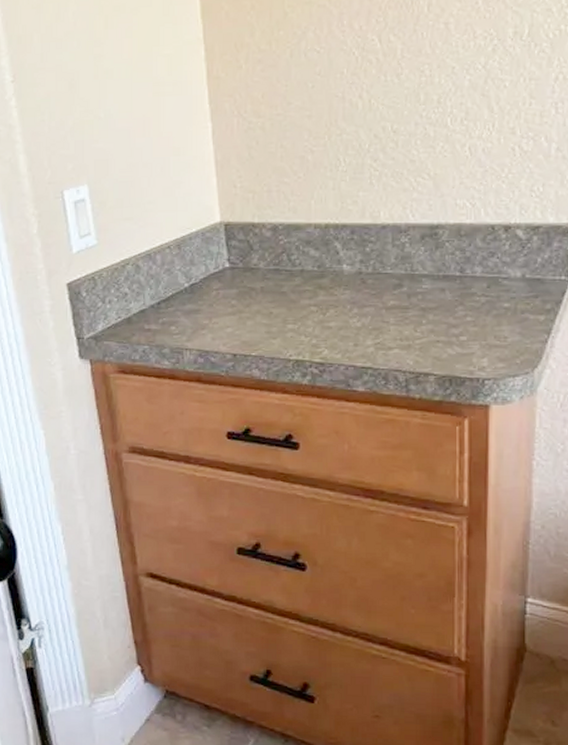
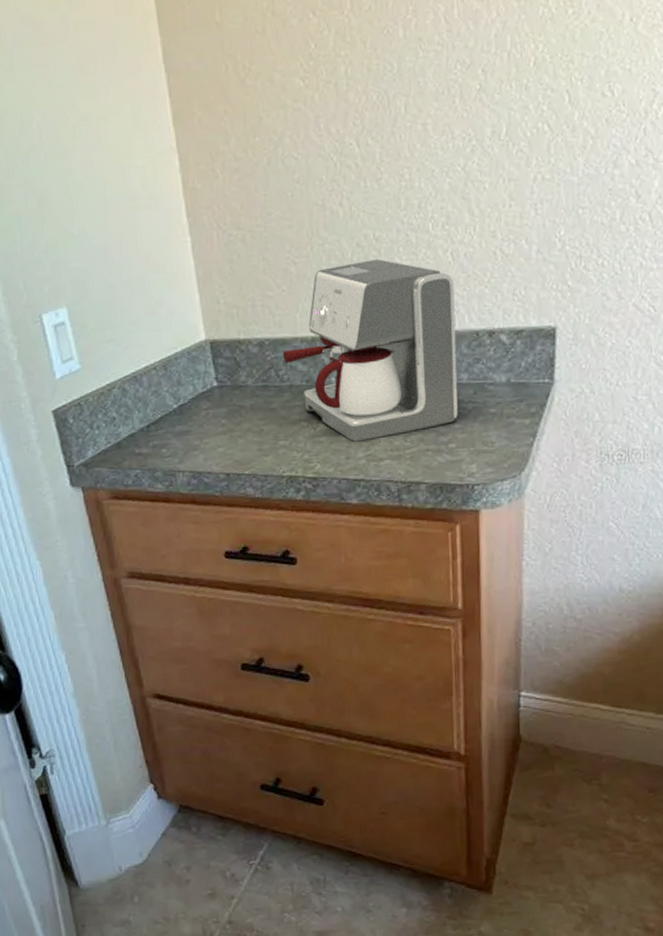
coffee maker: none [295,151,471,329] -> present [282,259,458,442]

